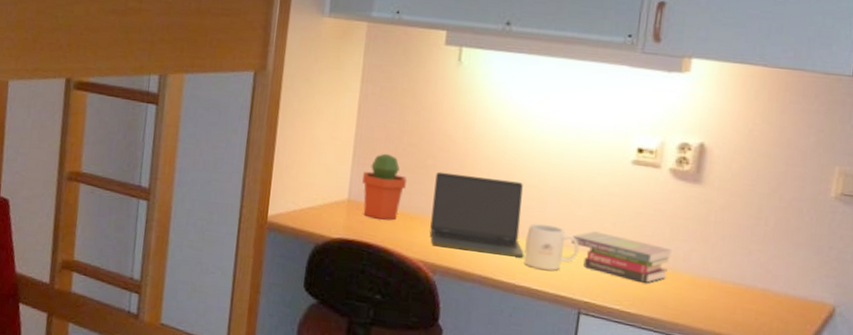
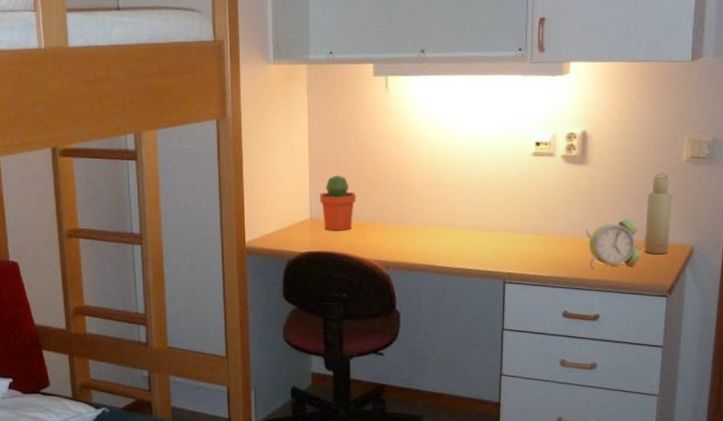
laptop: present [429,171,524,258] -> none [379,183,457,246]
mug: present [523,223,580,271] -> none [457,215,499,253]
books: present [571,231,673,284] -> none [492,215,570,251]
alarm clock: none [692,257,772,319] -> present [586,218,646,269]
bottle: none [767,207,812,311] -> present [644,173,672,255]

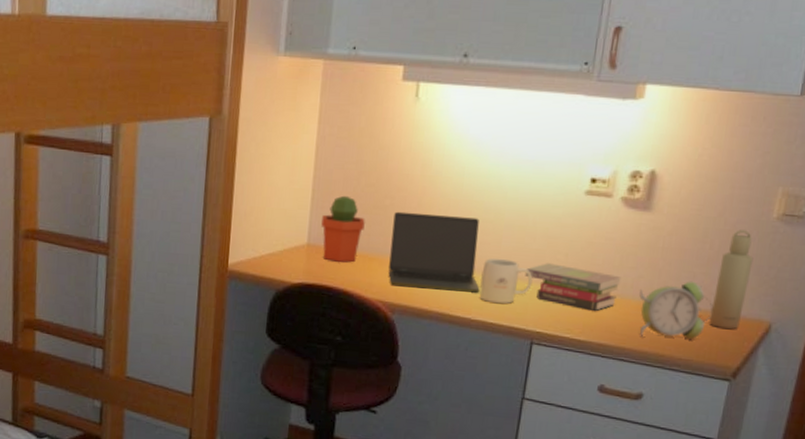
laptop: none [379,183,457,246] -> present [388,211,480,293]
mug: none [457,215,499,253] -> present [479,258,533,304]
books: none [492,215,570,251] -> present [525,263,622,312]

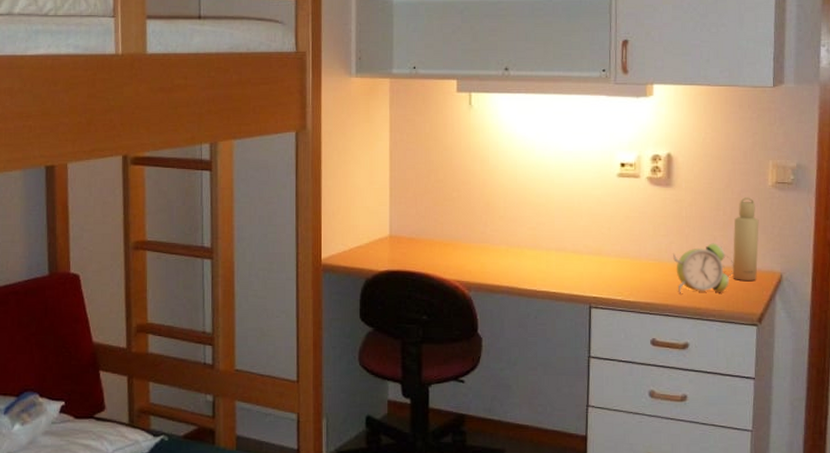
succulent plant: present [321,195,366,262] -> none [400,191,439,249]
laptop: present [388,211,480,293] -> none [462,202,541,267]
mug: present [479,258,533,304] -> none [541,235,584,275]
books: present [525,263,622,312] -> none [577,237,657,275]

